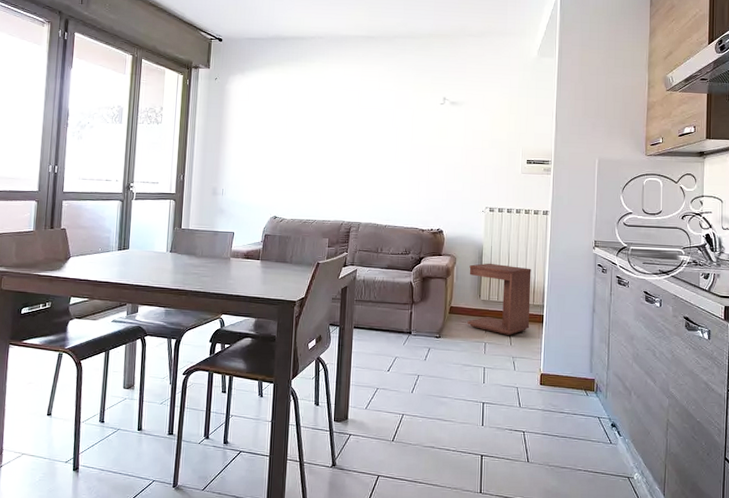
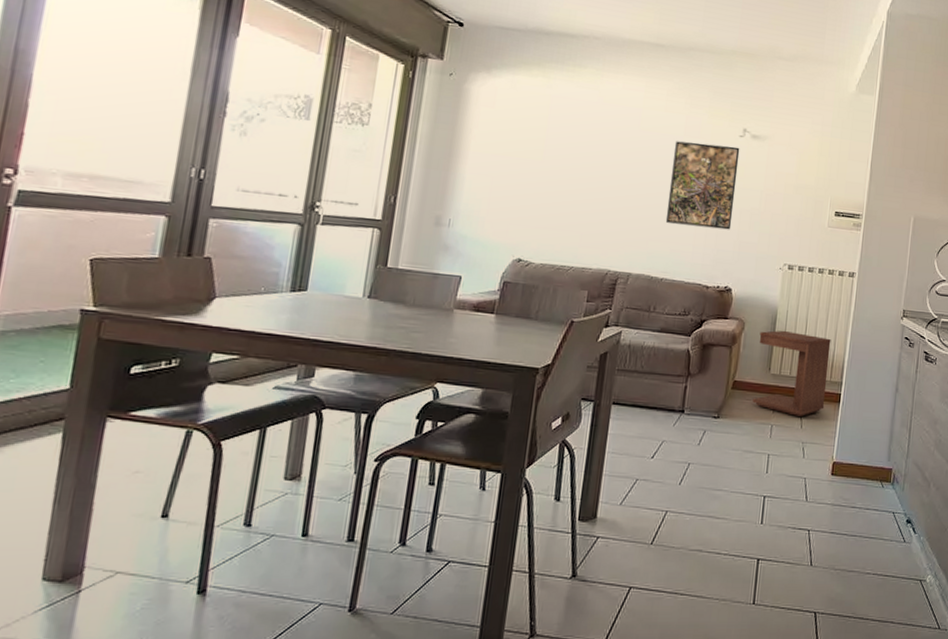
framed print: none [385,112,442,182] -> present [665,141,740,230]

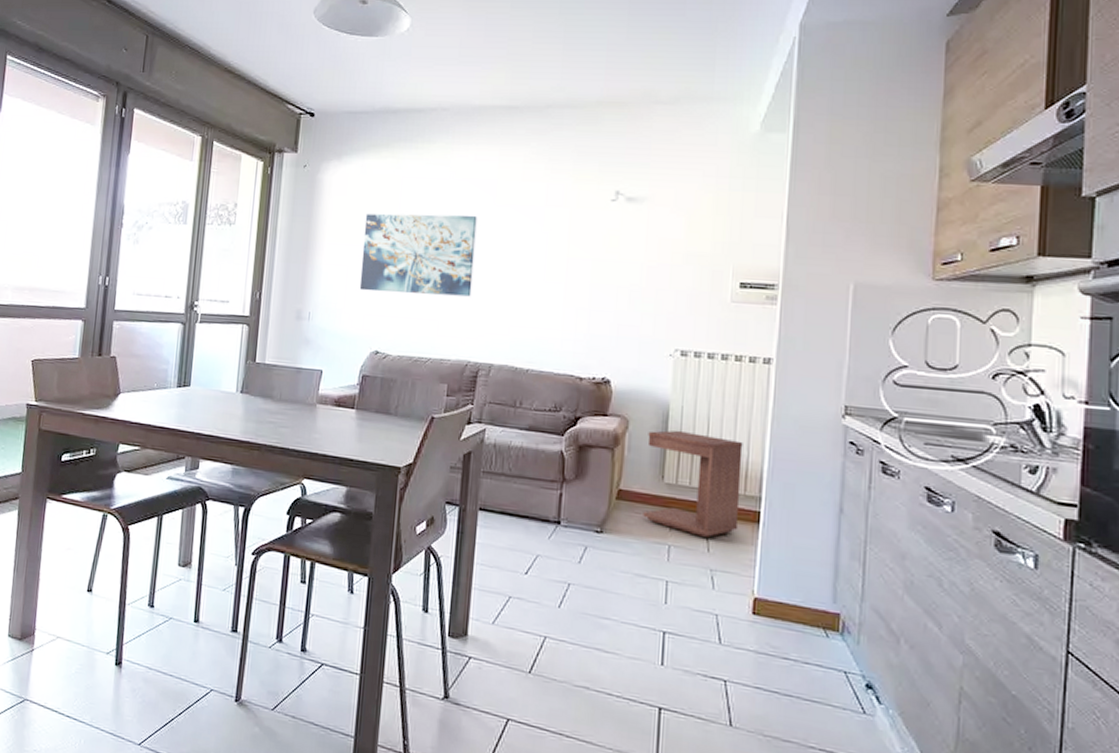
wall art: none [504,127,623,212] -> present [359,213,477,297]
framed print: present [665,141,740,230] -> none [528,212,613,311]

